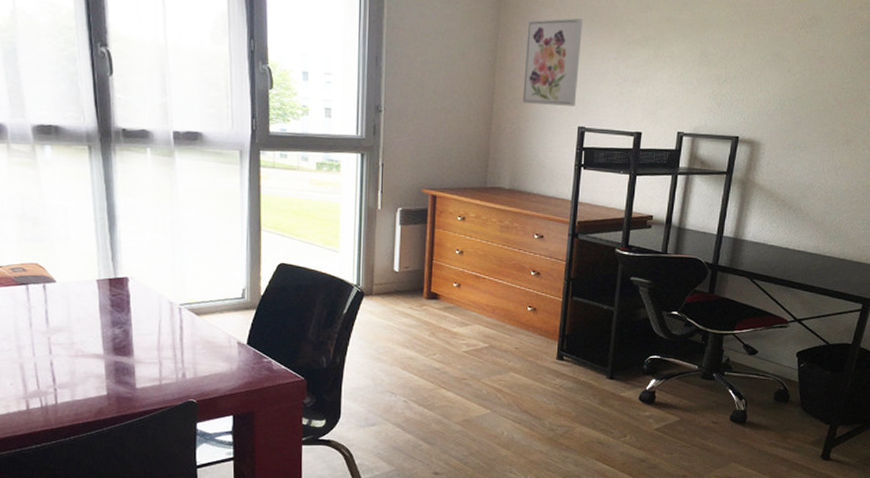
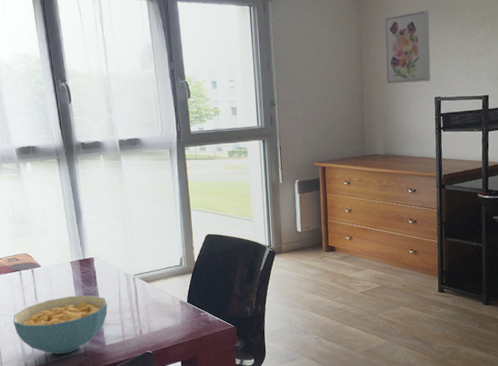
cereal bowl: none [13,322,142,394] -> present [13,295,108,354]

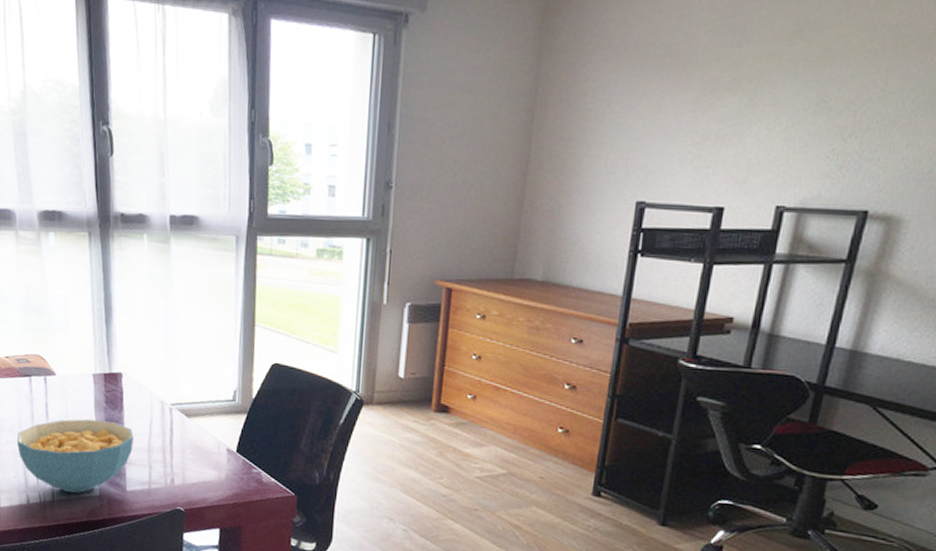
wall art: present [384,9,431,84] -> none [565,59,651,175]

